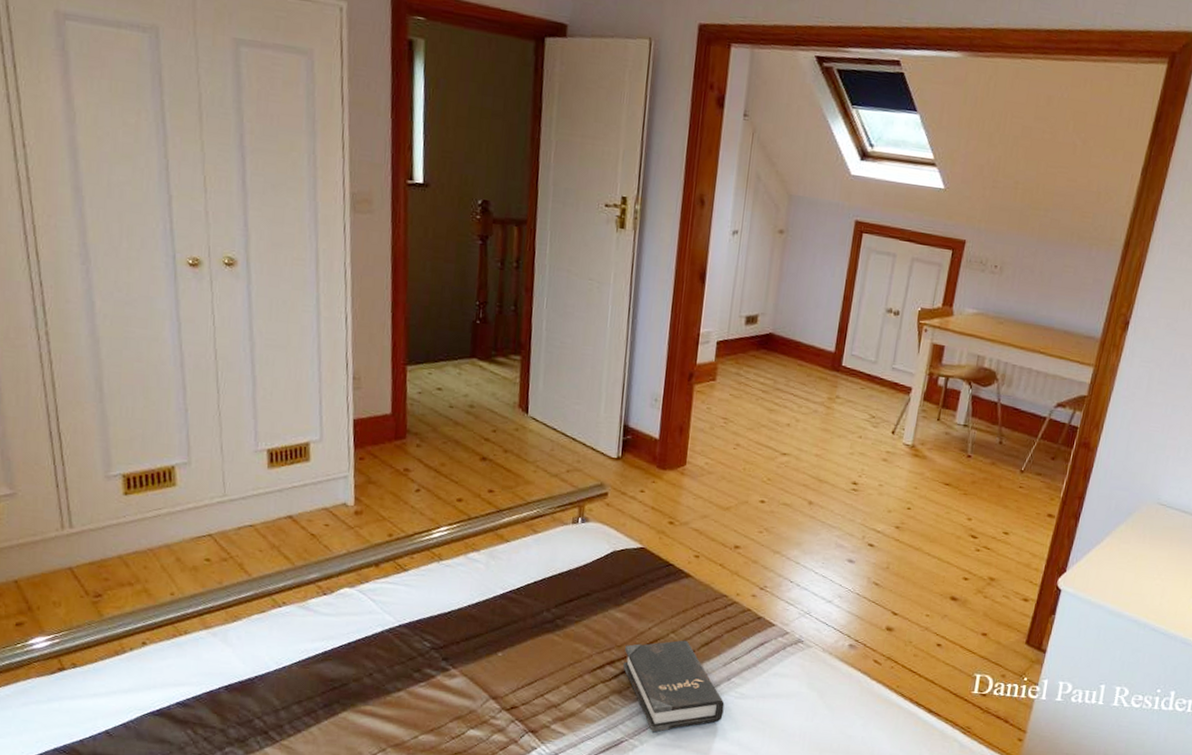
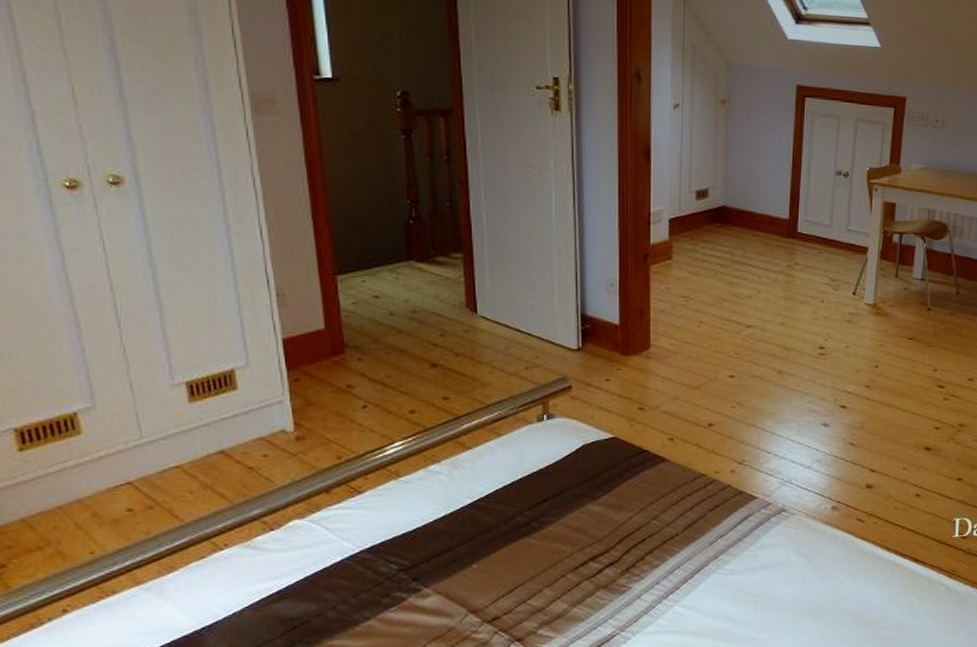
hardback book: present [623,640,725,733] -> none [607,525,714,622]

